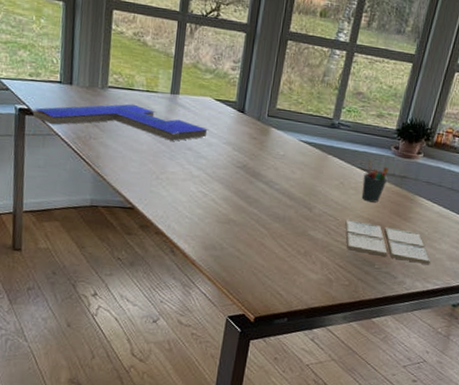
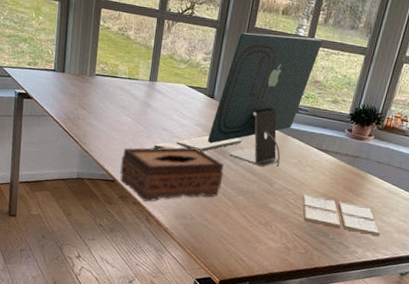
keyboard: present [32,104,209,141] -> none [30,89,182,122]
tissue box: none [139,168,257,231] -> present [120,147,224,202]
computer monitor: none [177,37,366,190] -> present [154,32,323,167]
pen holder: present [361,159,389,203] -> none [317,141,343,179]

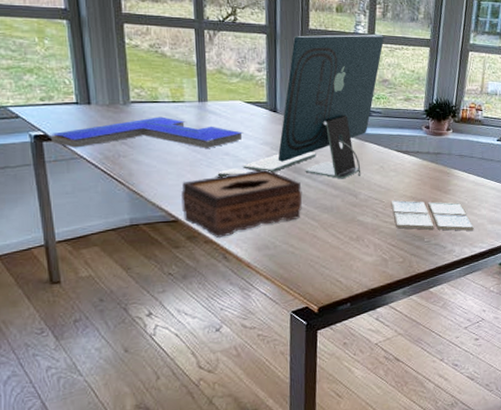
keyboard: none [30,89,182,122] -> present [50,116,244,148]

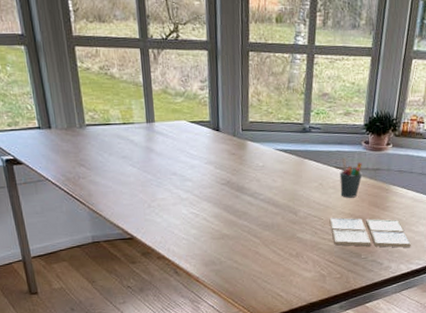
keyboard: present [50,116,244,148] -> none [19,138,189,171]
tissue box: present [180,169,303,238] -> none [134,188,245,254]
computer monitor: present [217,34,385,179] -> none [166,45,325,197]
pen holder: none [400,141,424,181] -> present [339,158,363,198]

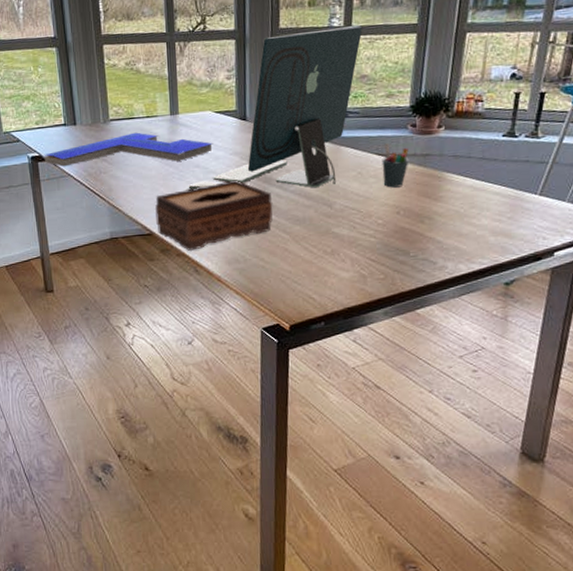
keyboard: none [19,138,189,171] -> present [44,132,214,167]
tissue box: none [134,188,245,254] -> present [154,180,273,251]
computer monitor: none [166,45,325,197] -> present [188,25,363,189]
drink coaster: present [329,217,411,248] -> none [370,210,472,245]

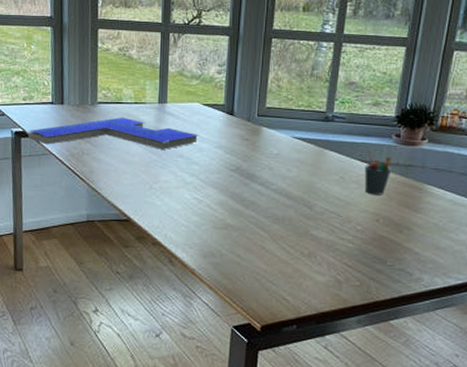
tissue box: present [154,180,273,251] -> none [134,173,254,240]
computer monitor: present [188,25,363,189] -> none [170,34,354,189]

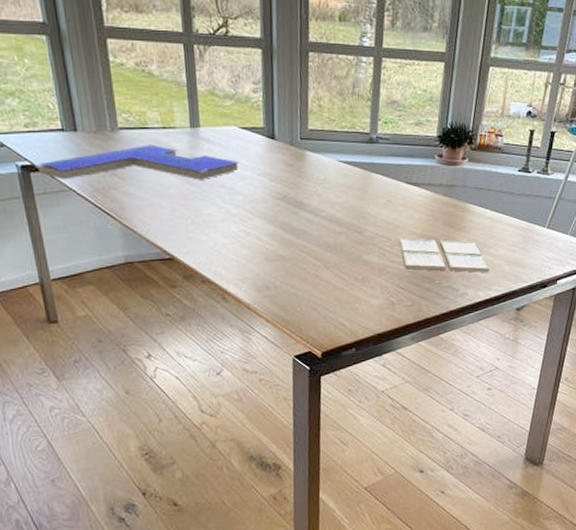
drink coaster: none [350,216,449,259] -> present [399,238,490,273]
pen holder: present [364,151,392,195] -> none [410,172,436,217]

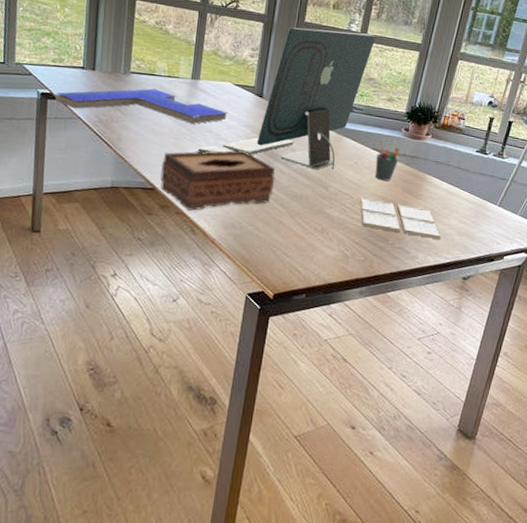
tissue box: none [175,203,304,277] -> present [160,150,276,211]
computer monitor: none [213,48,394,215] -> present [197,27,376,170]
pen holder: none [410,172,436,217] -> present [375,141,400,181]

